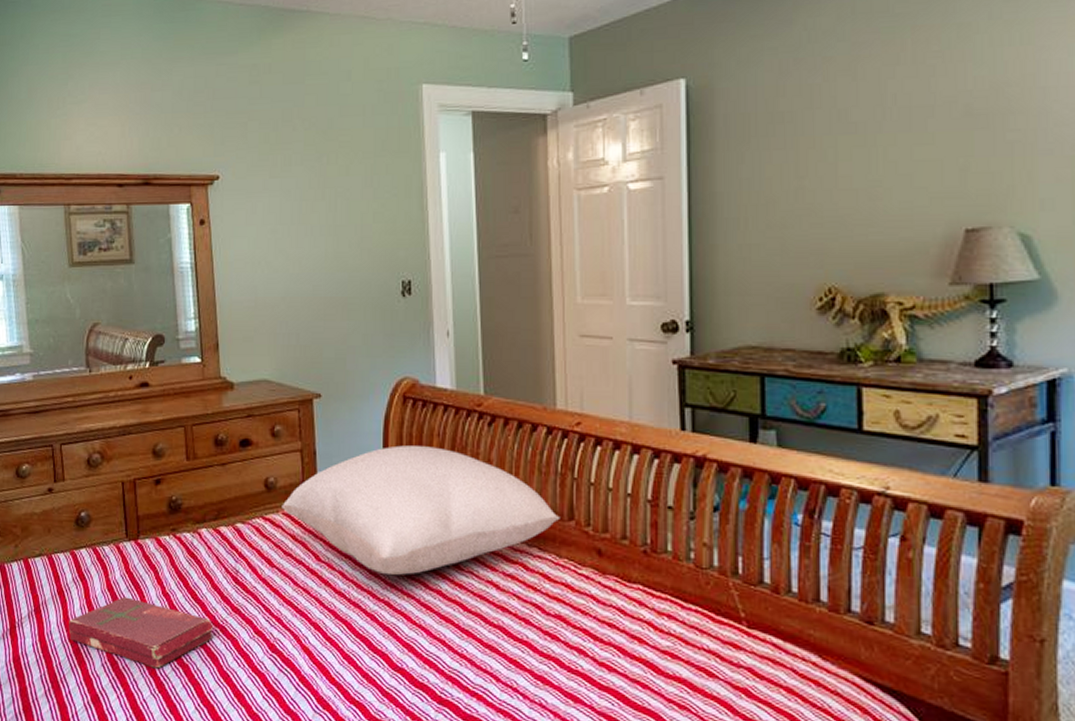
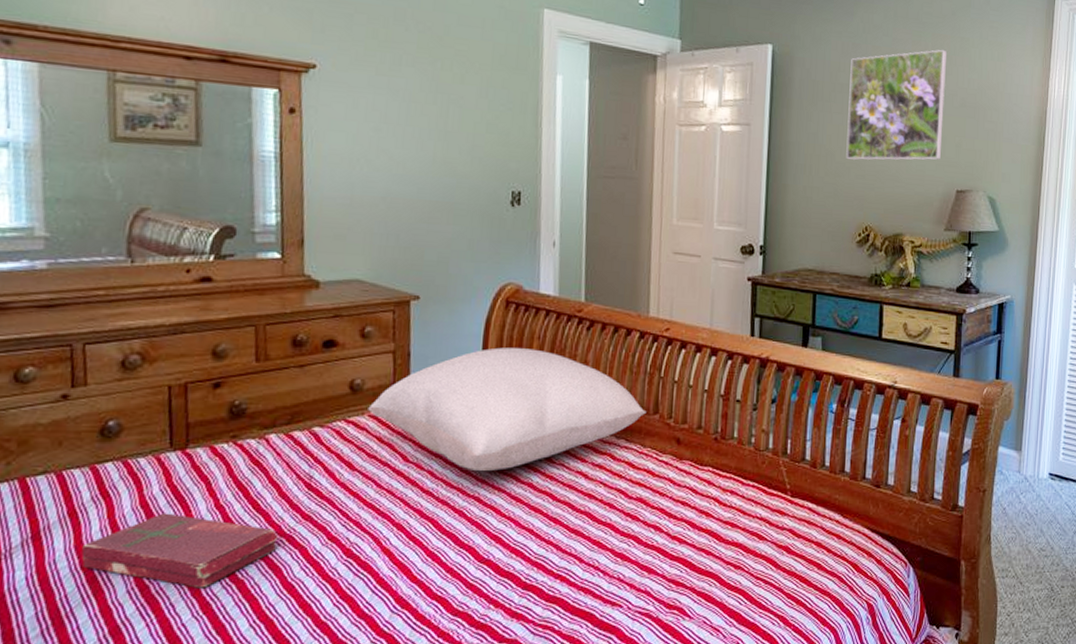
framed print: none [793,44,938,205] -> present [846,49,946,160]

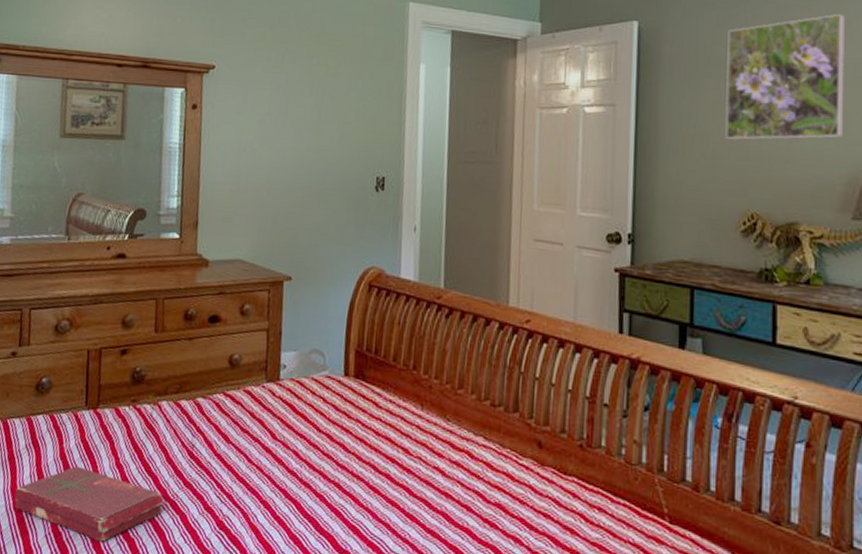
pillow: present [368,347,647,471] -> none [243,331,506,458]

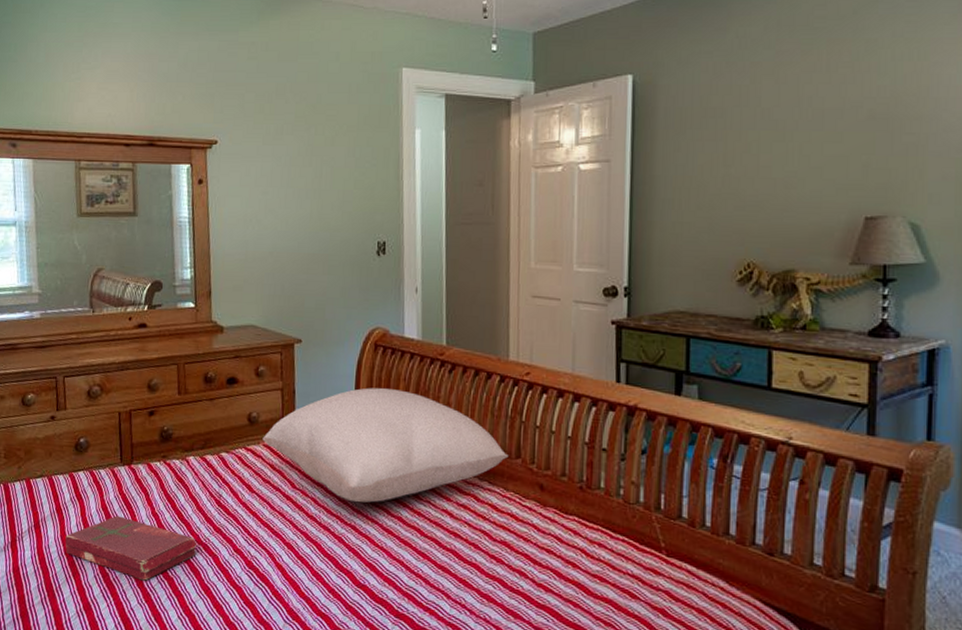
pillow: none [243,331,506,458] -> present [262,387,509,503]
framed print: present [725,13,844,140] -> none [721,55,847,190]

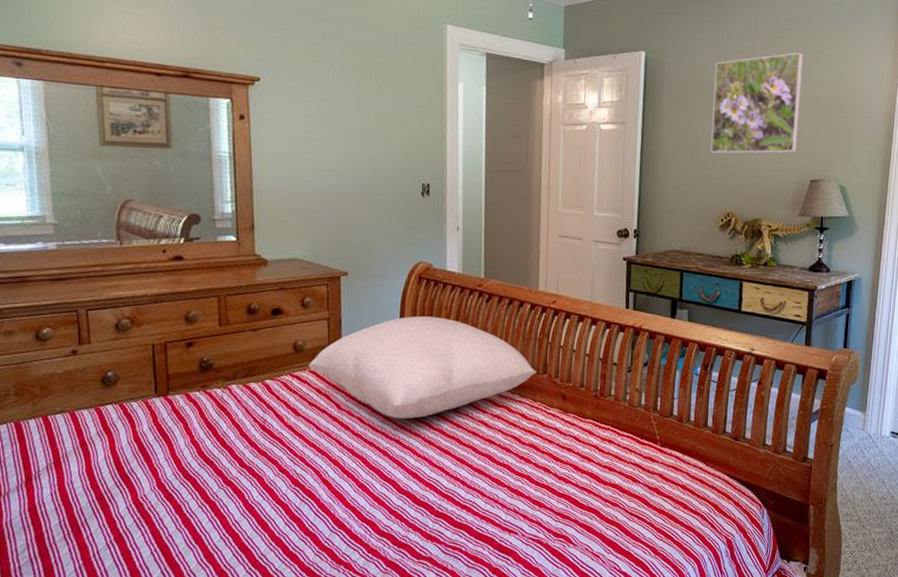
book: present [65,515,198,581] -> none [91,446,241,507]
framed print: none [721,55,847,190] -> present [710,52,803,154]

